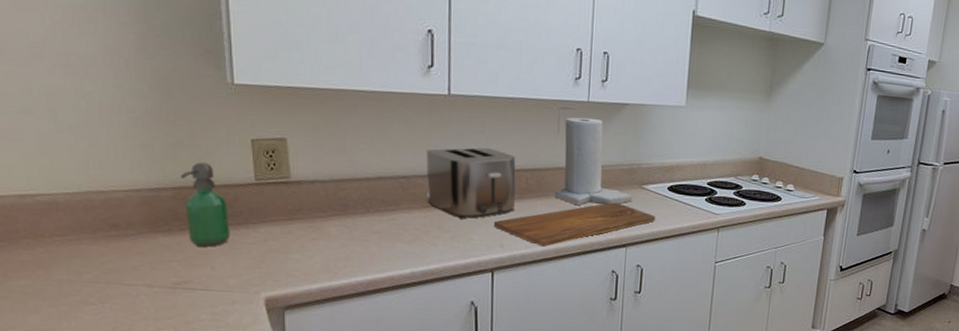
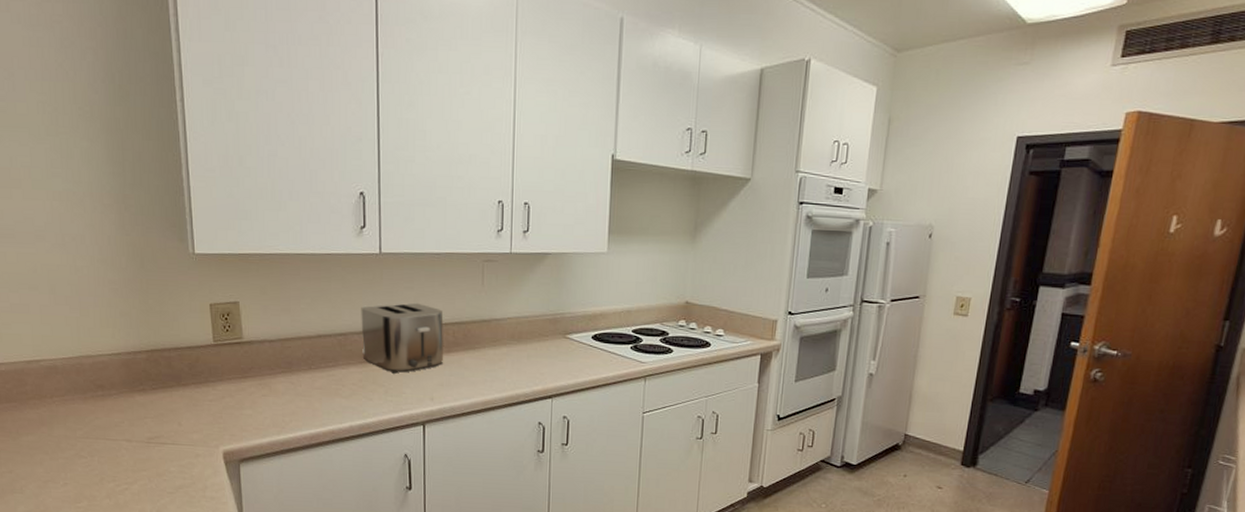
soap dispenser: present [181,161,230,247] -> none [153,326,193,404]
cutting board: present [493,202,656,248] -> none [423,353,581,400]
paper towel: present [554,117,633,206] -> none [480,269,557,358]

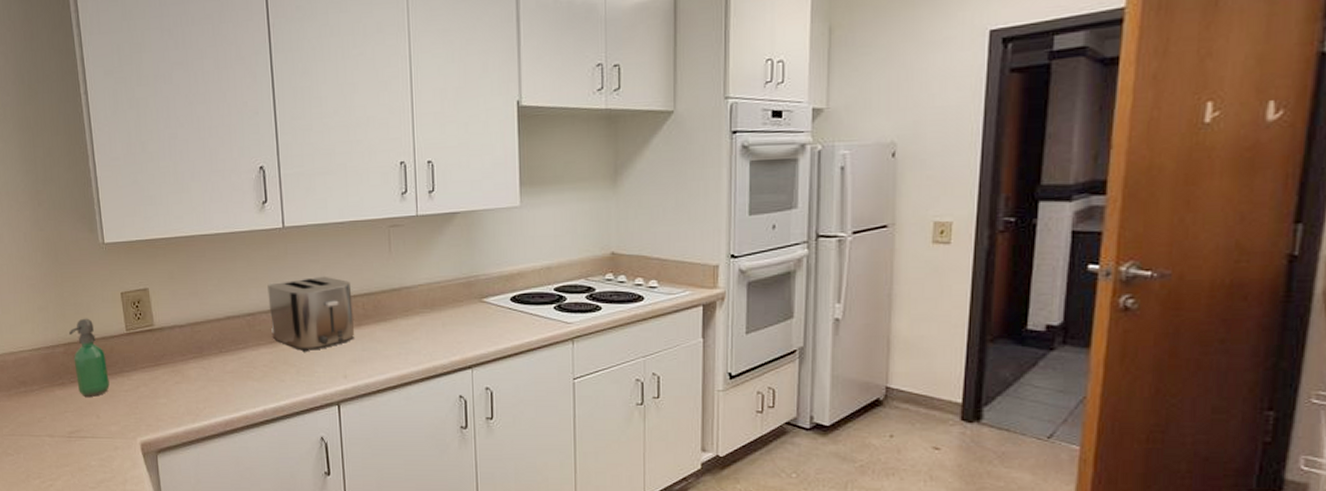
soap dispenser: none [153,326,193,404] -> present [69,318,110,397]

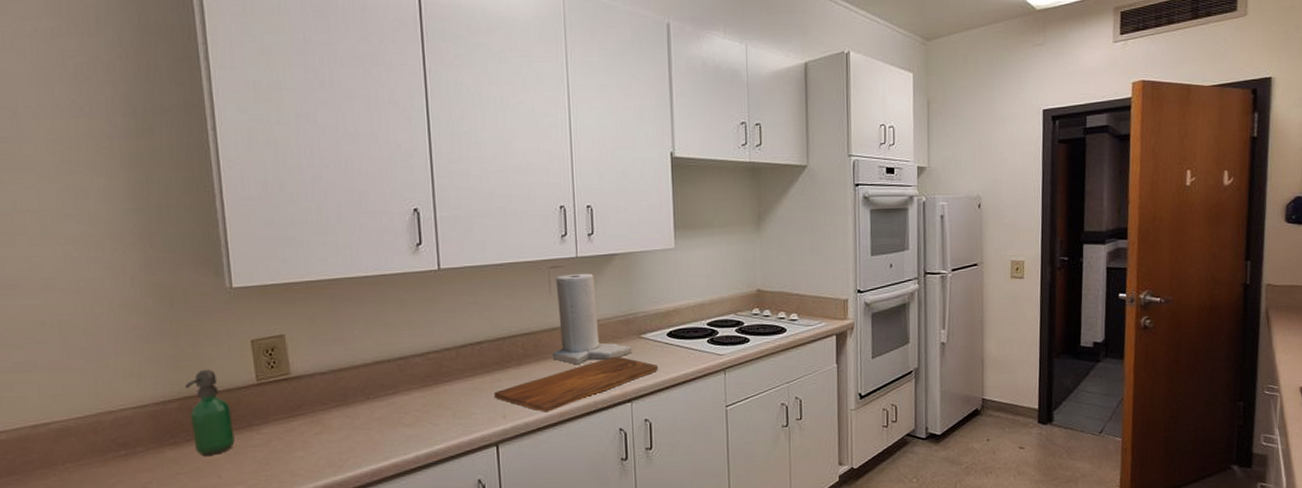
toaster: present [267,276,354,352] -> none [421,317,513,394]
cutting board: none [335,320,501,376] -> present [493,356,659,414]
paper towel: none [392,232,474,328] -> present [552,273,633,365]

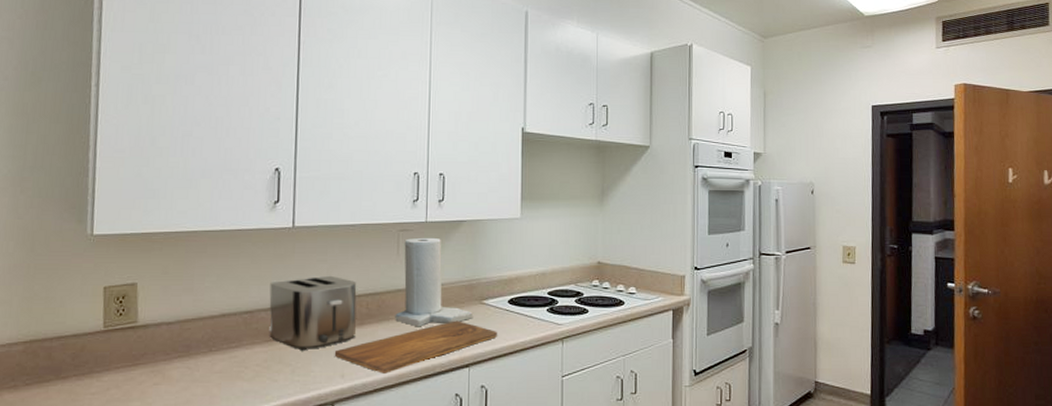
soap dispenser: present [185,369,235,456] -> none [33,313,75,401]
toaster: none [421,317,513,394] -> present [269,275,357,351]

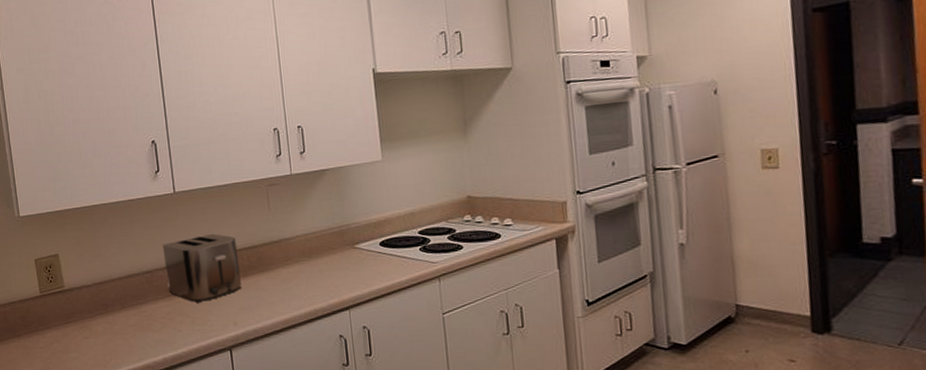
cutting board: present [334,320,498,375] -> none [225,266,374,321]
paper towel: present [395,237,474,327] -> none [273,188,348,275]

